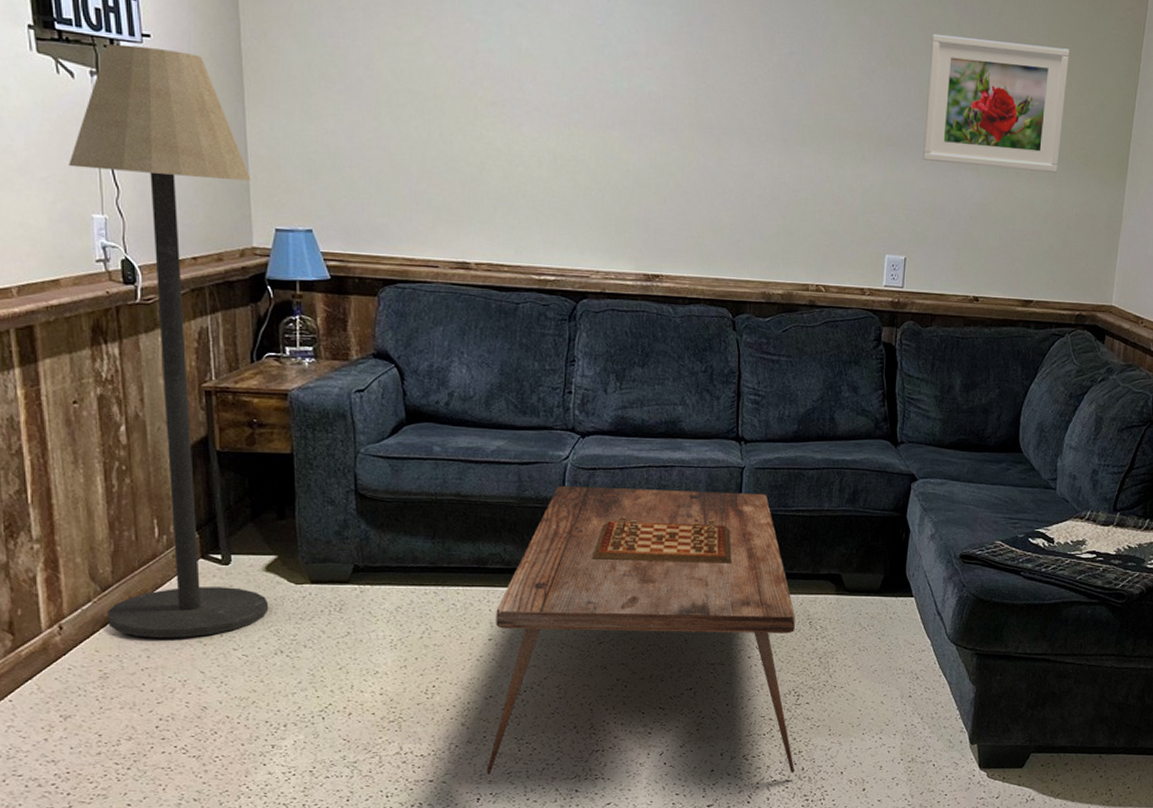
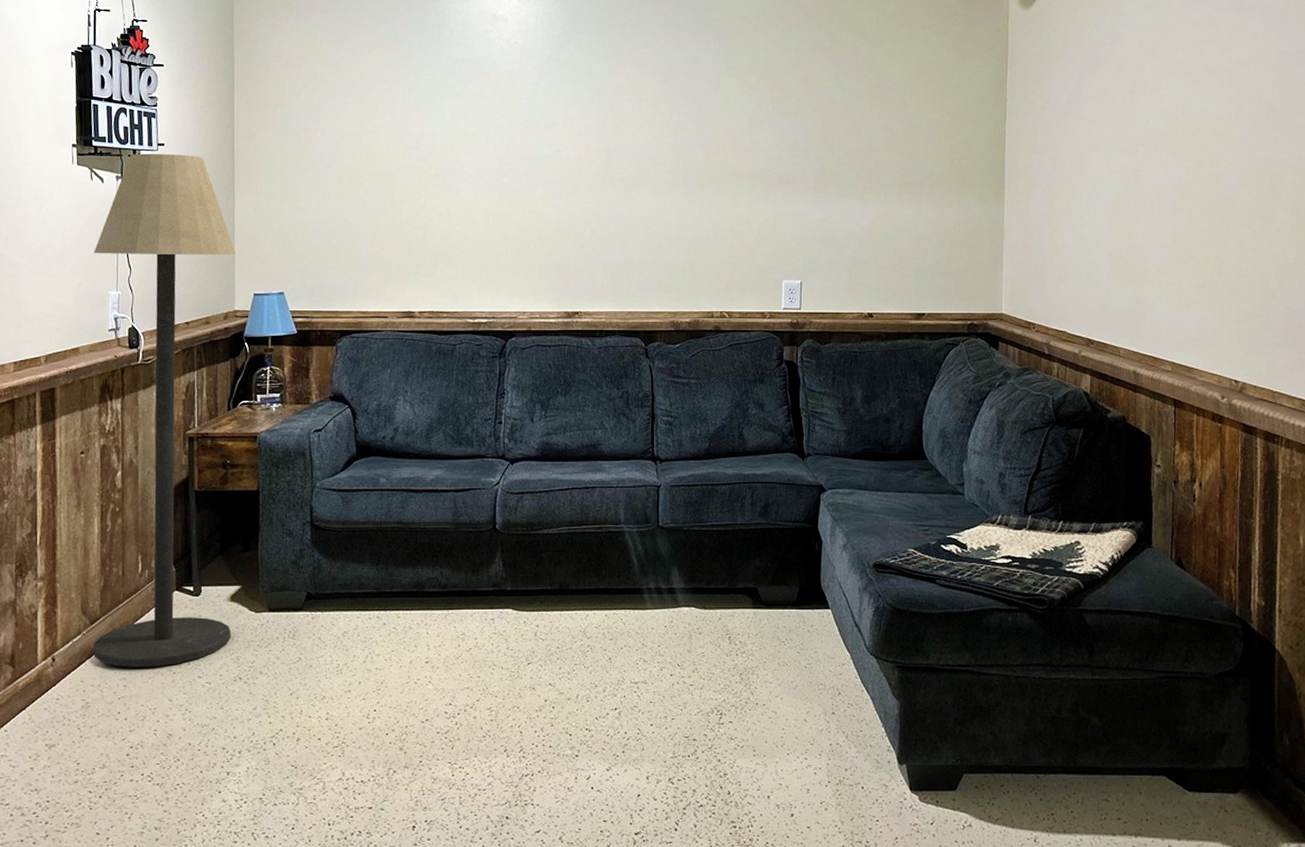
coffee table: present [486,485,795,774] -> none [421,509,722,801]
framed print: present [922,33,1070,173] -> none [811,85,940,196]

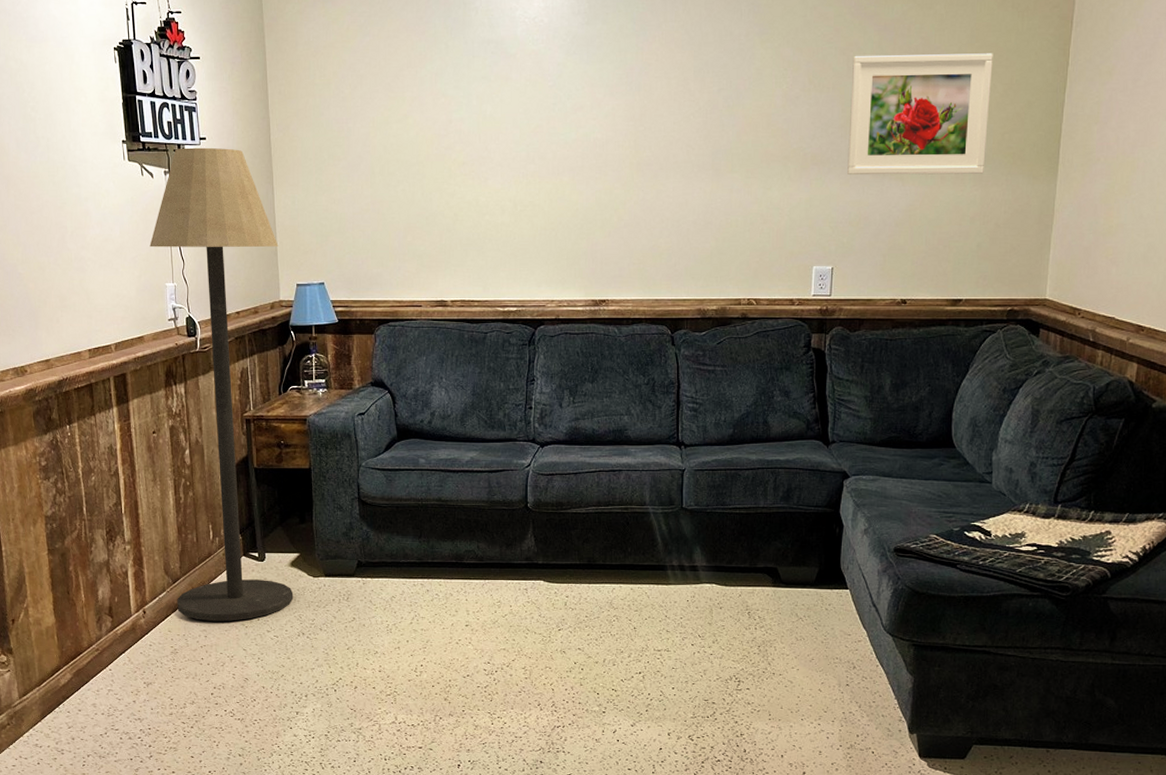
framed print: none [811,85,940,196] -> present [846,53,993,175]

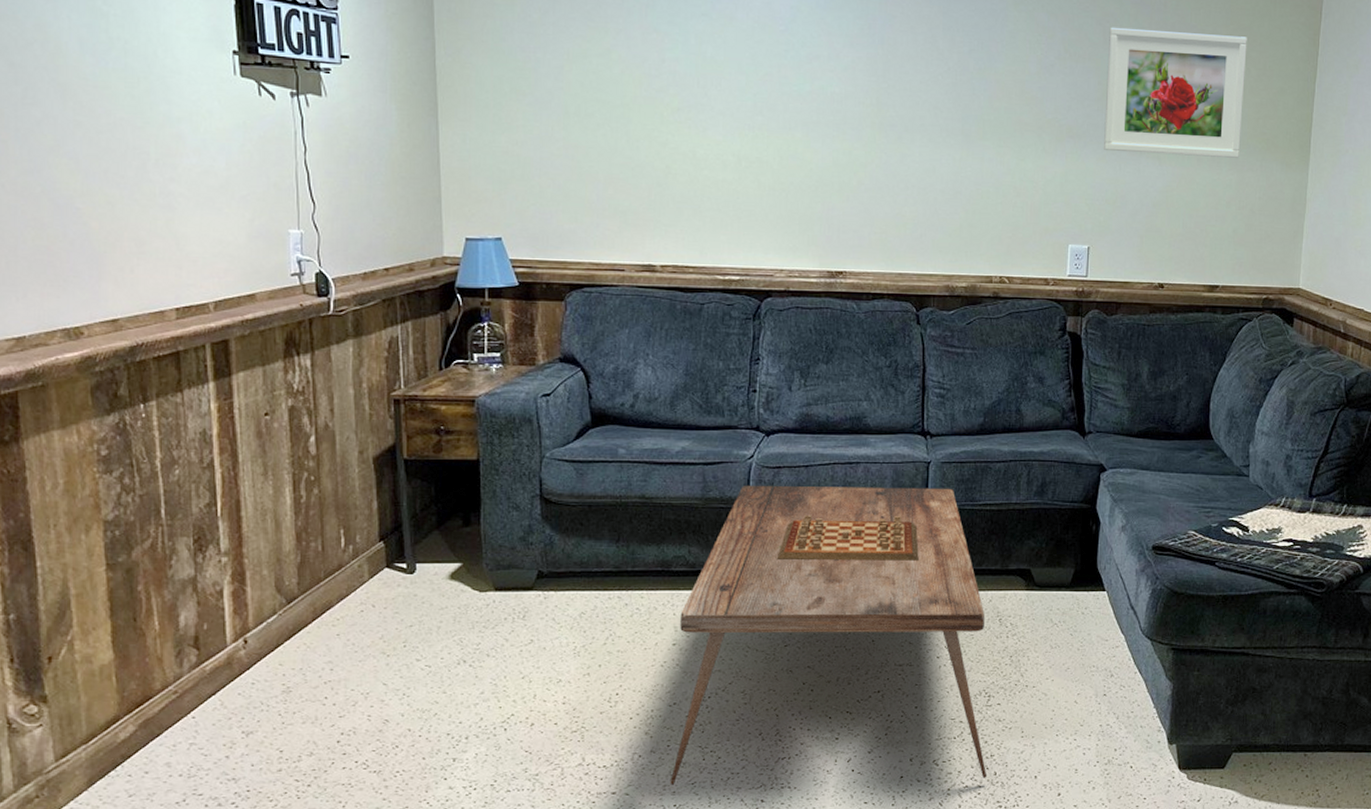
floor lamp: present [150,147,294,621] -> none [267,65,453,650]
coffee table: none [465,490,738,754] -> present [670,485,988,785]

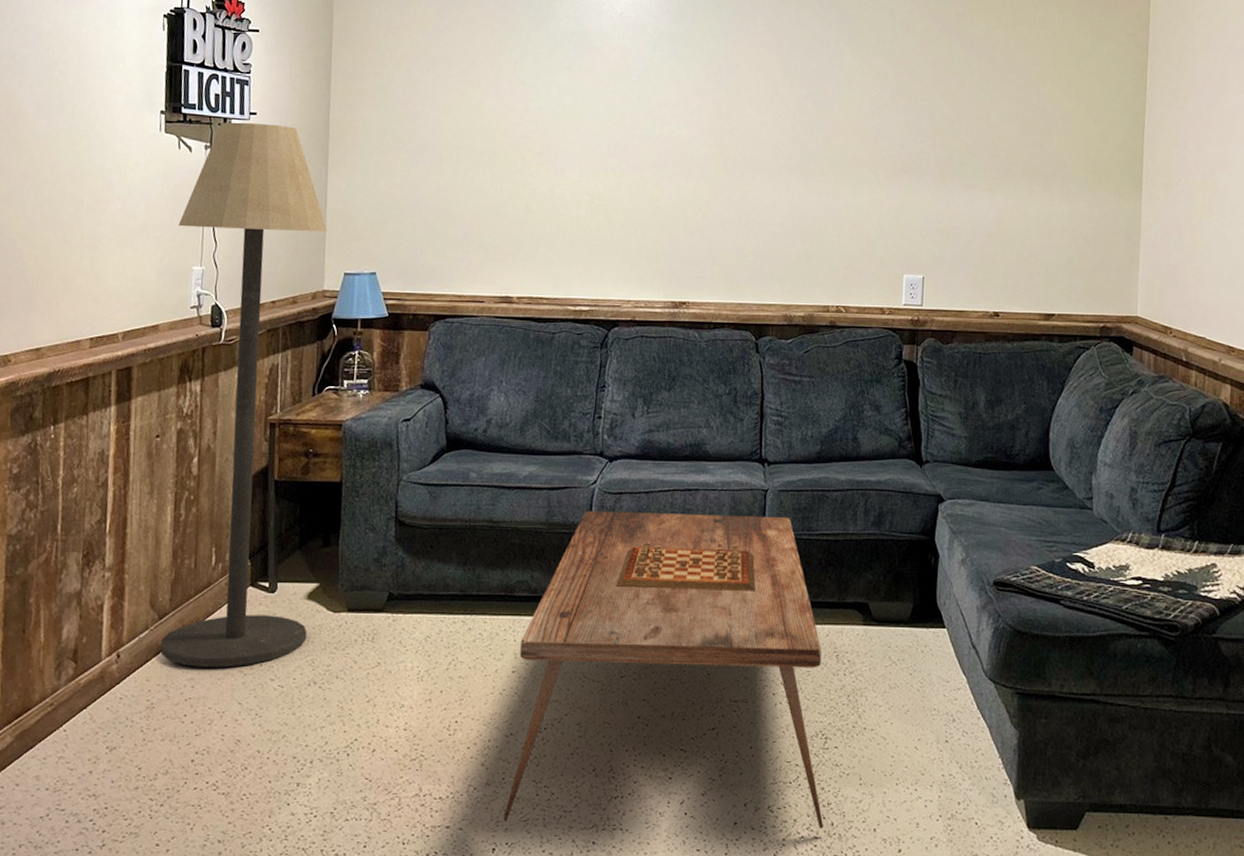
floor lamp: none [267,65,453,650] -> present [160,122,328,667]
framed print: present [1103,27,1247,158] -> none [936,68,1075,189]

